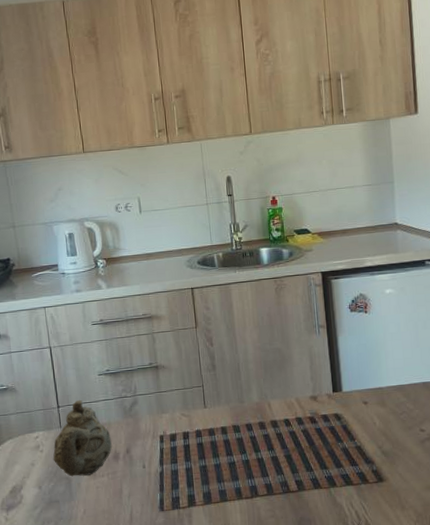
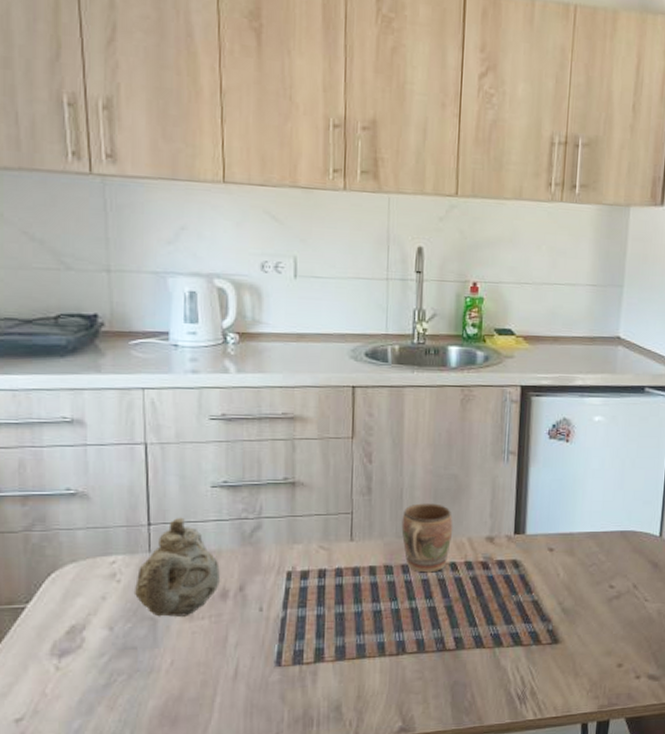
mug: none [241,373,283,429] -> present [401,503,453,573]

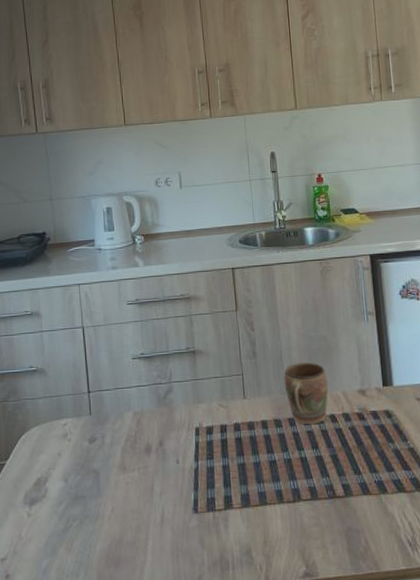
teapot: present [135,517,220,617] -> none [82,385,144,470]

